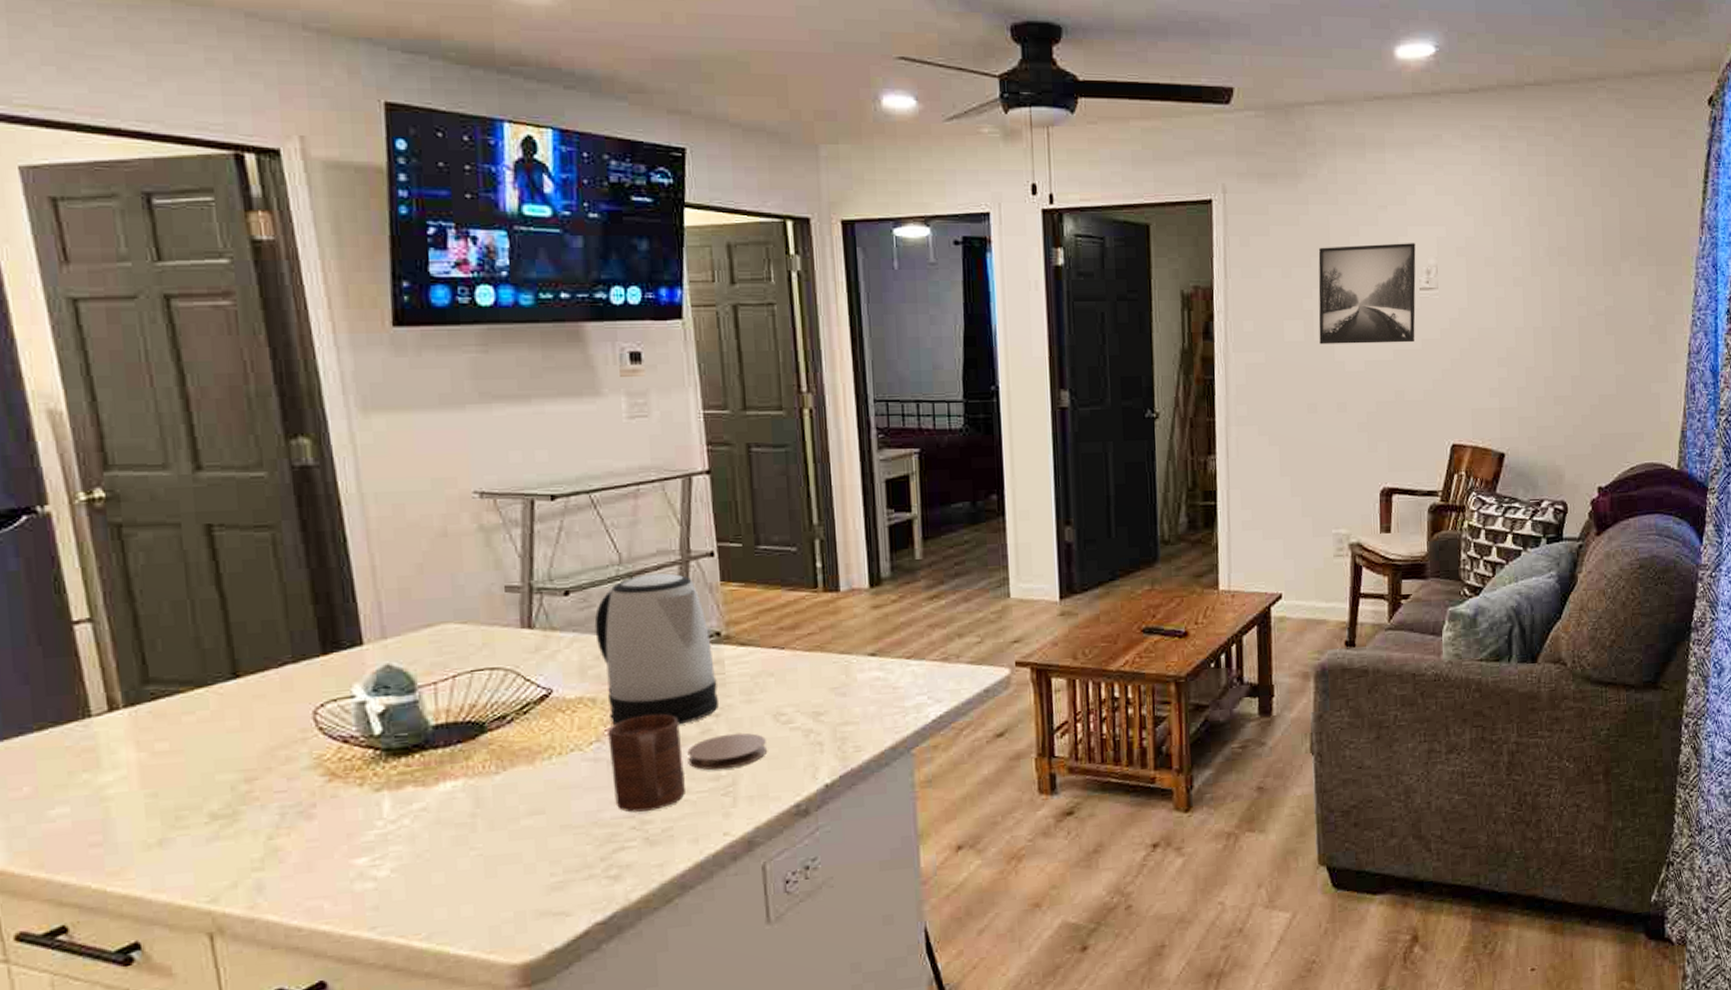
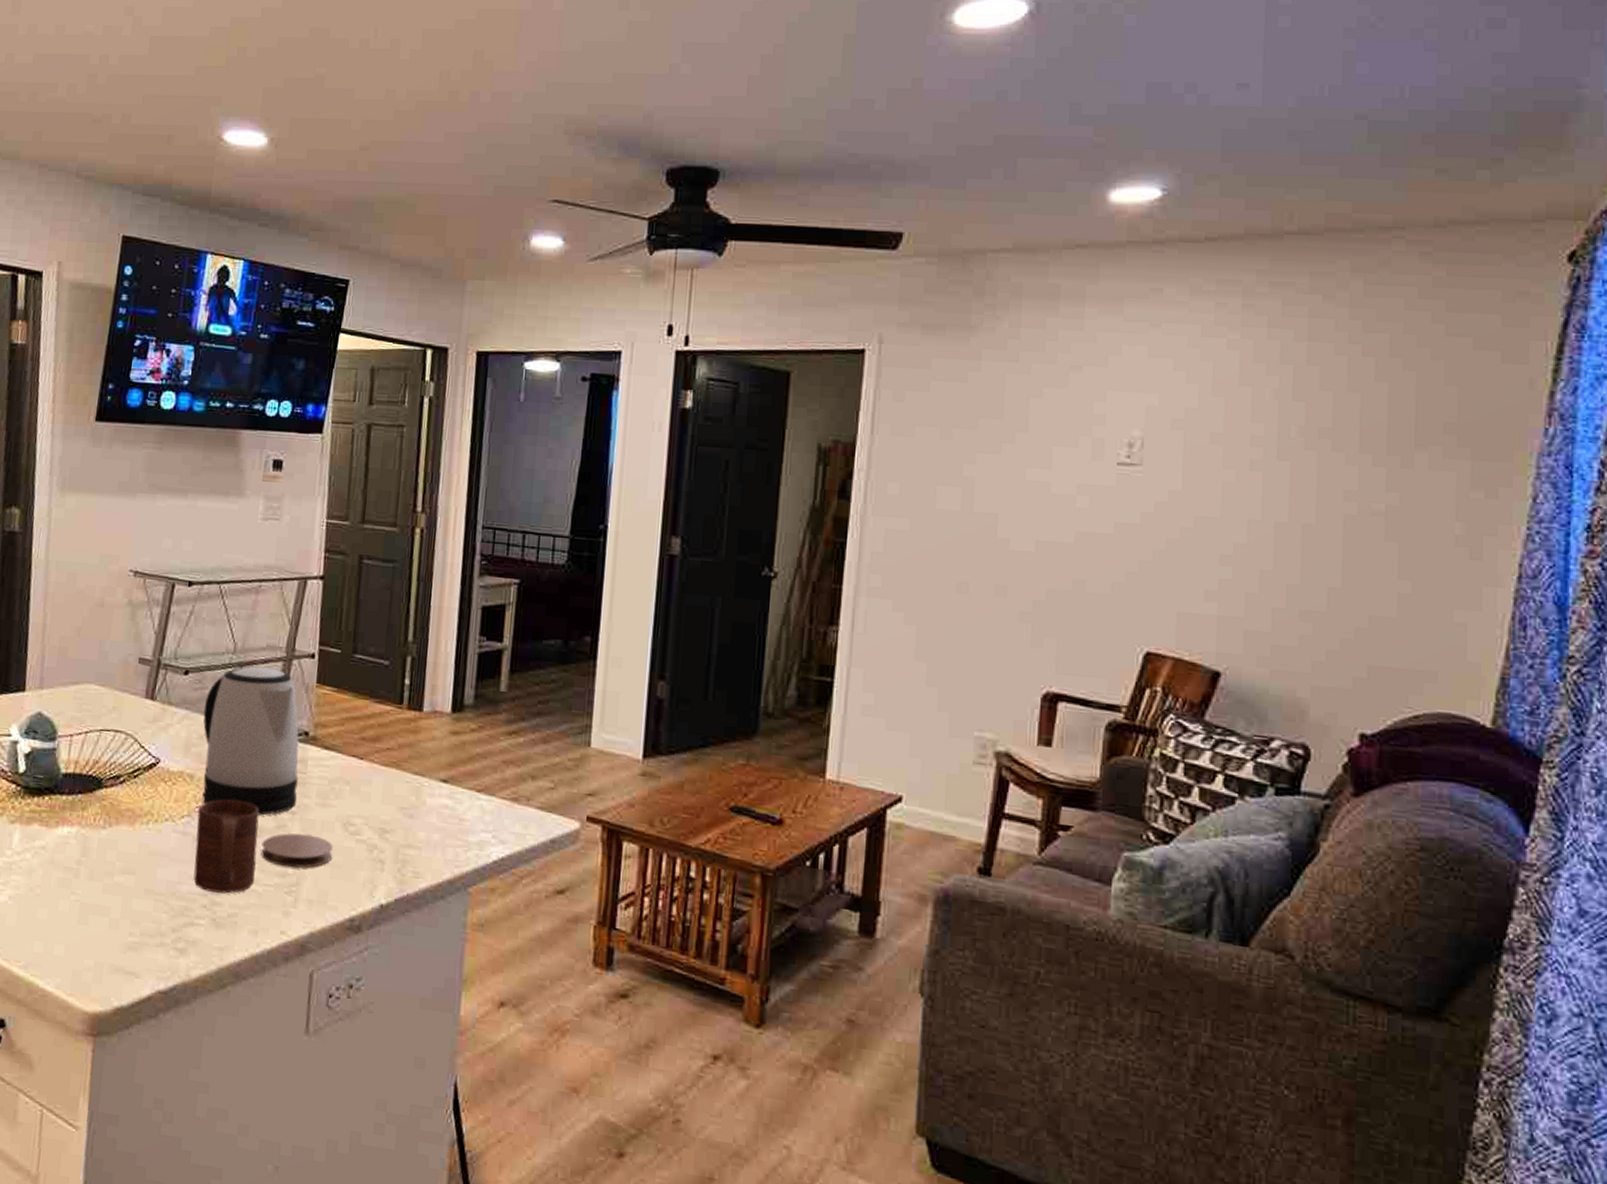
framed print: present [1318,243,1416,344] -> none [979,408,1116,526]

